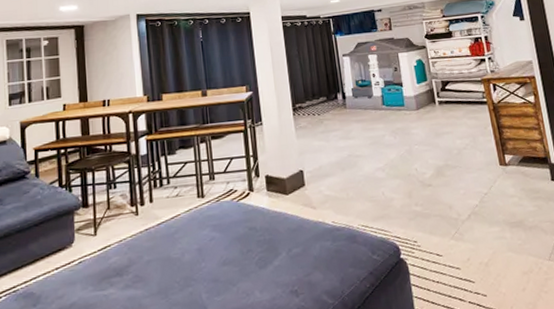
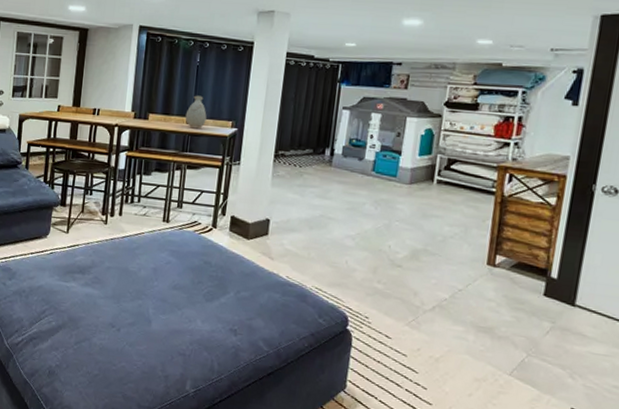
vase: none [199,68,221,100] -> present [185,95,207,129]

